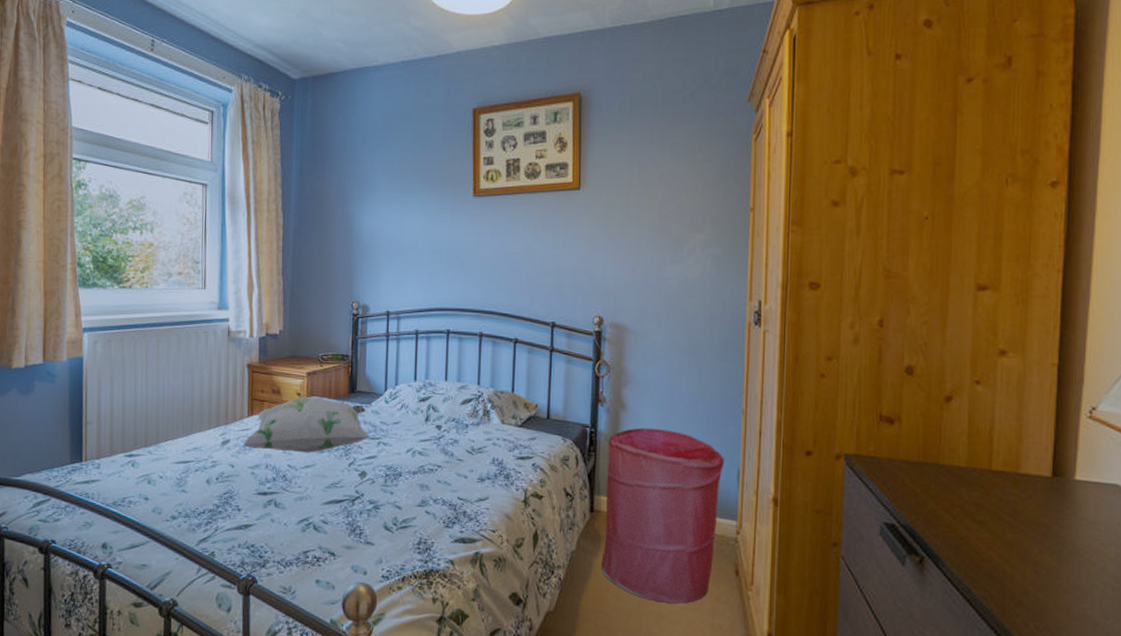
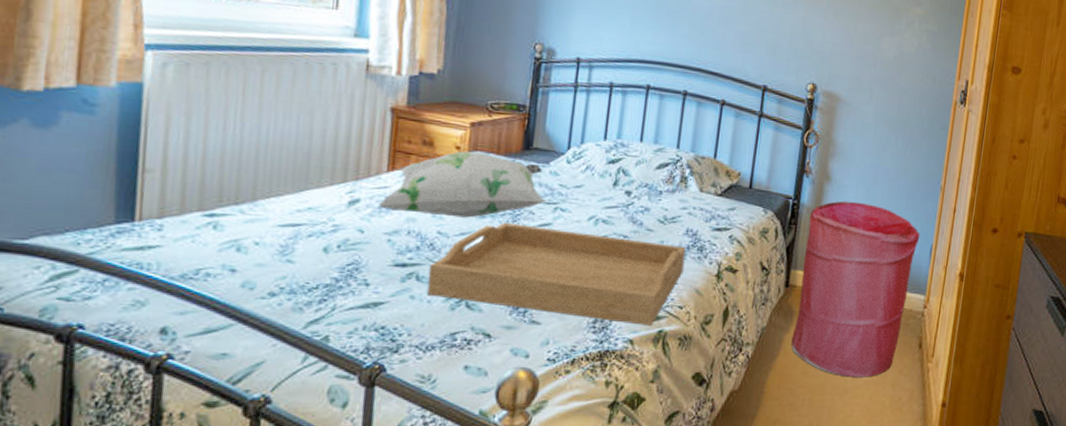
serving tray: none [283,457,494,548] -> present [426,223,686,326]

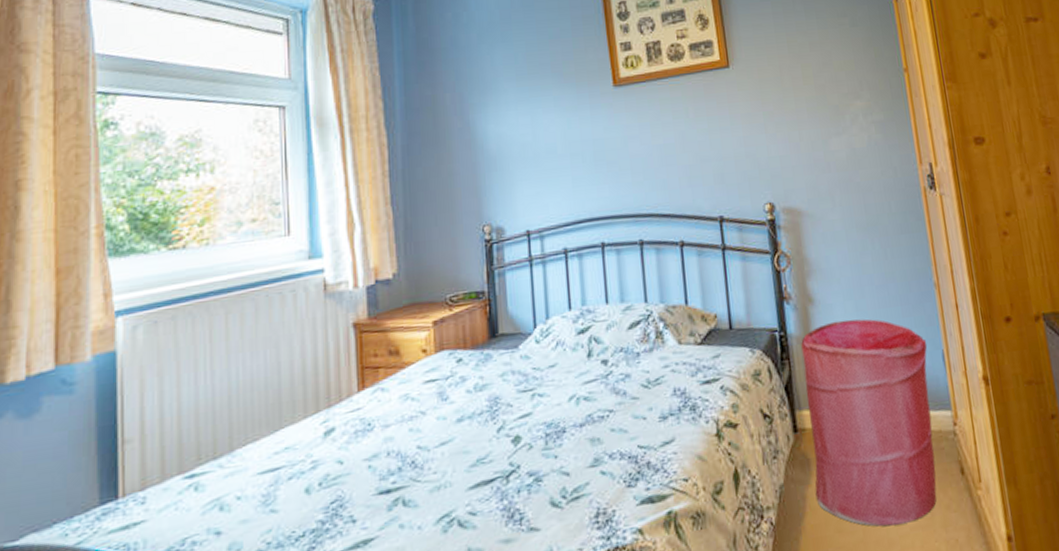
decorative pillow: present [378,151,547,218] -> none [354,350,523,434]
serving tray: present [426,223,686,326] -> none [414,408,680,521]

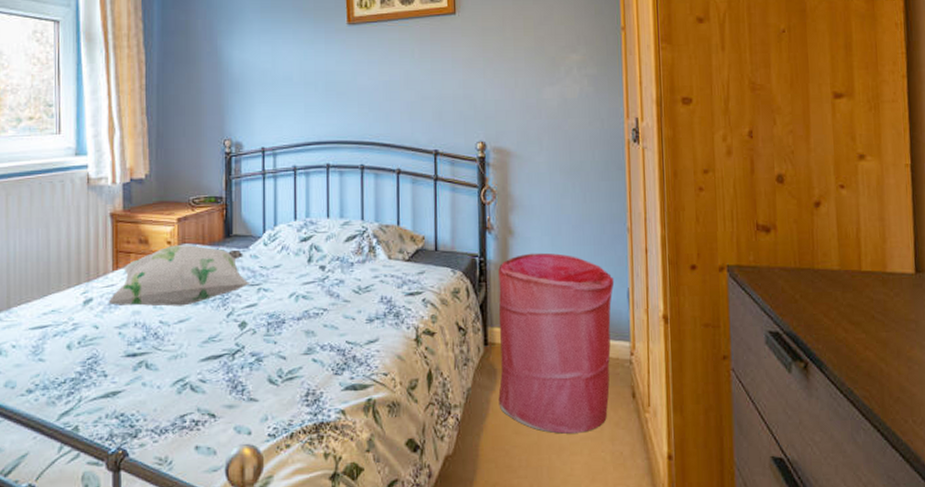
decorative pillow: none [354,350,523,434] -> present [108,244,251,307]

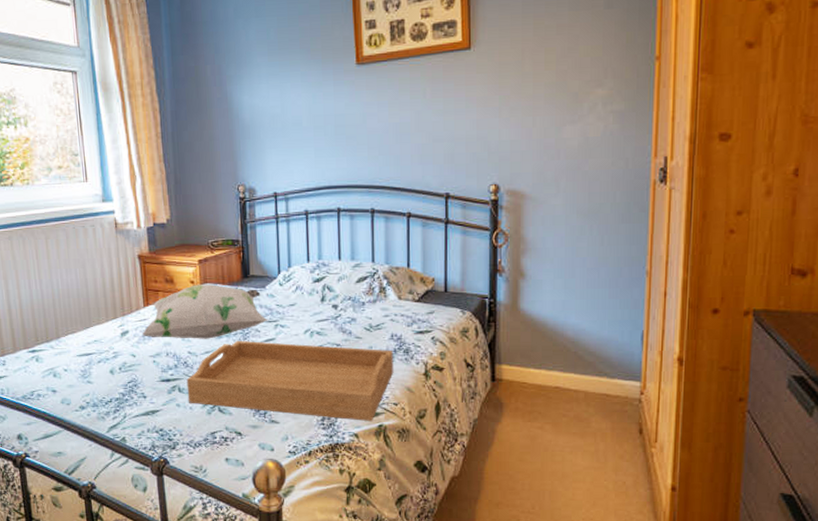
serving tray: none [155,307,384,395] -> present [186,341,394,421]
laundry hamper: present [498,252,615,434] -> none [504,295,629,463]

